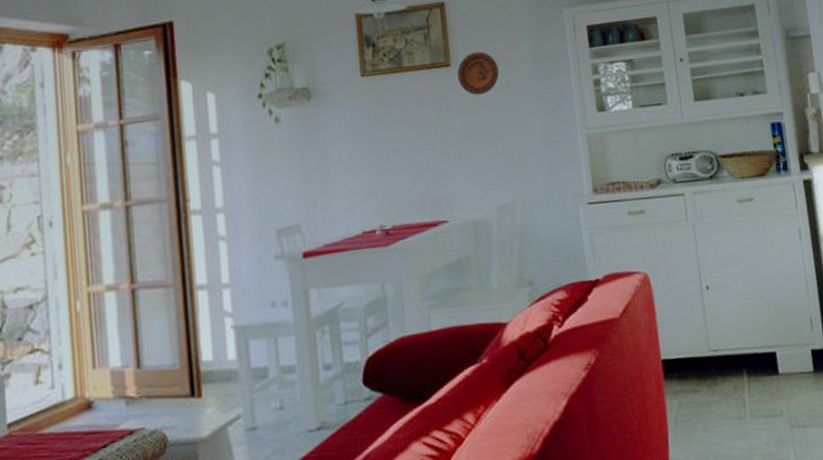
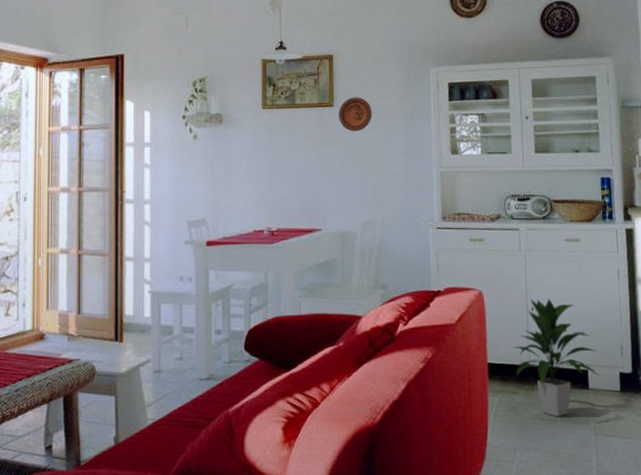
indoor plant: none [688,272,789,413] -> present [512,298,599,417]

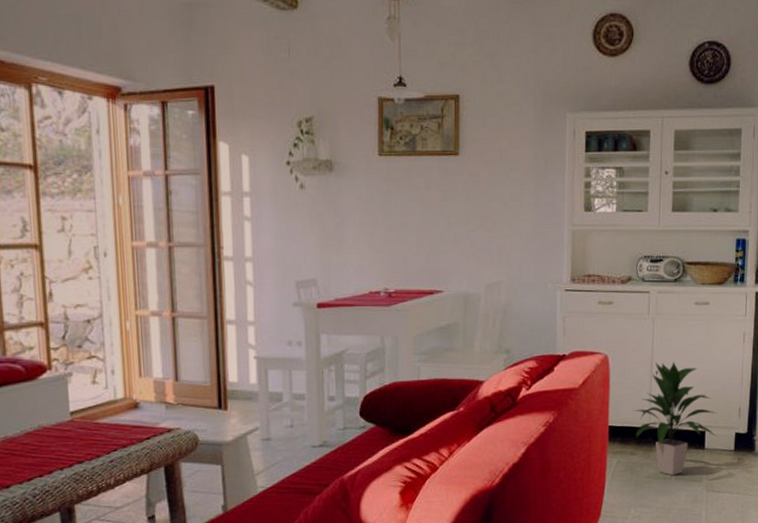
decorative plate: present [338,97,372,132] -> none [464,145,501,184]

